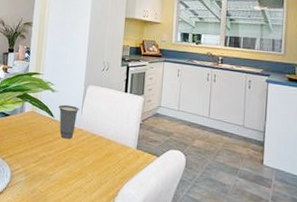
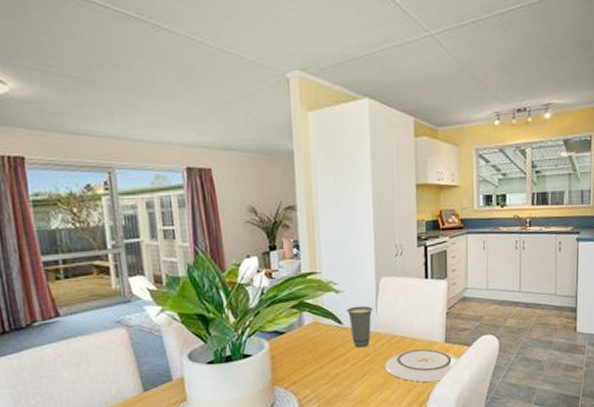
plate: none [83,149,150,183] -> present [385,349,461,383]

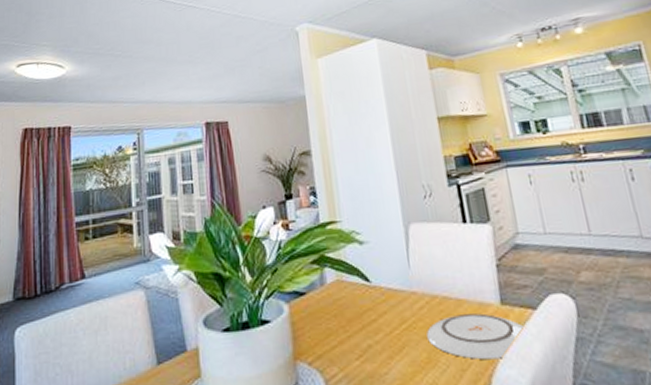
cup: present [347,305,373,348] -> none [374,258,406,312]

